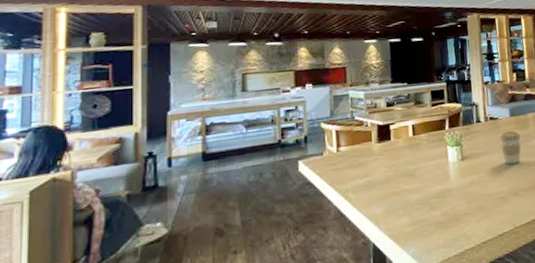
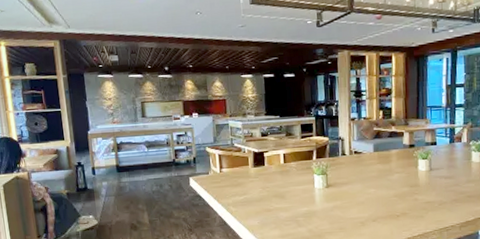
coffee cup: present [499,130,522,165] -> none [362,164,383,195]

